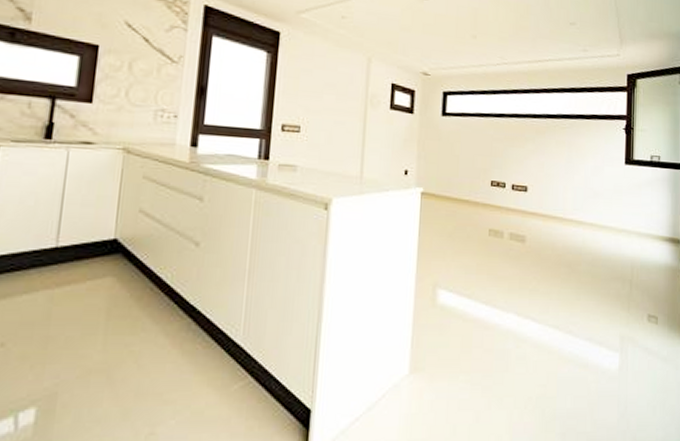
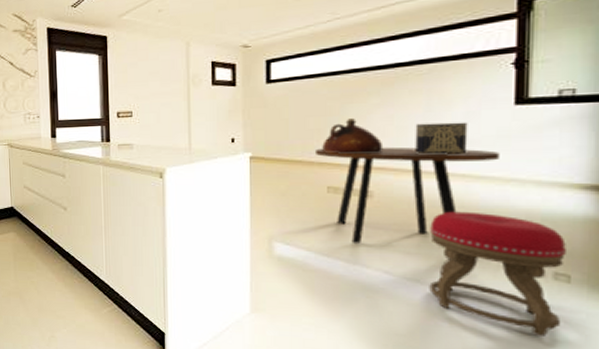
dining table: none [480,189,615,291] -> present [314,147,500,244]
ceramic jug: none [487,161,536,199] -> present [322,118,384,155]
decorative box: none [558,173,595,204] -> present [415,122,468,155]
stool: none [565,258,655,375] -> present [429,211,566,336]

